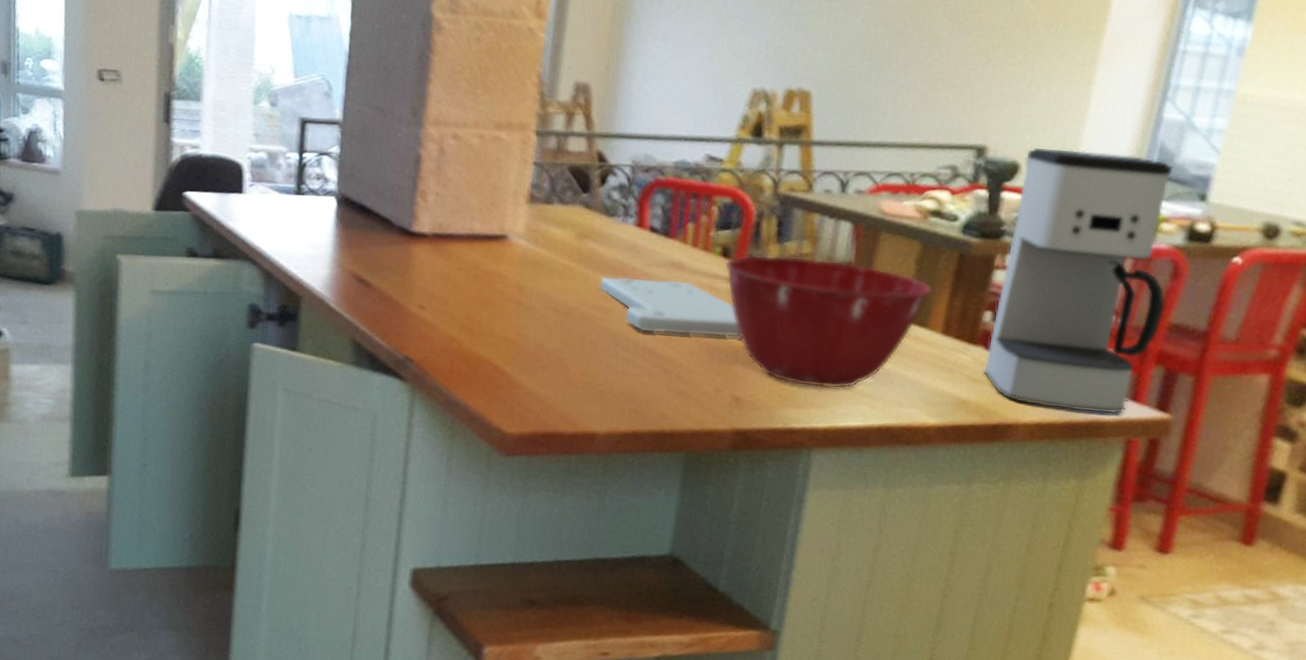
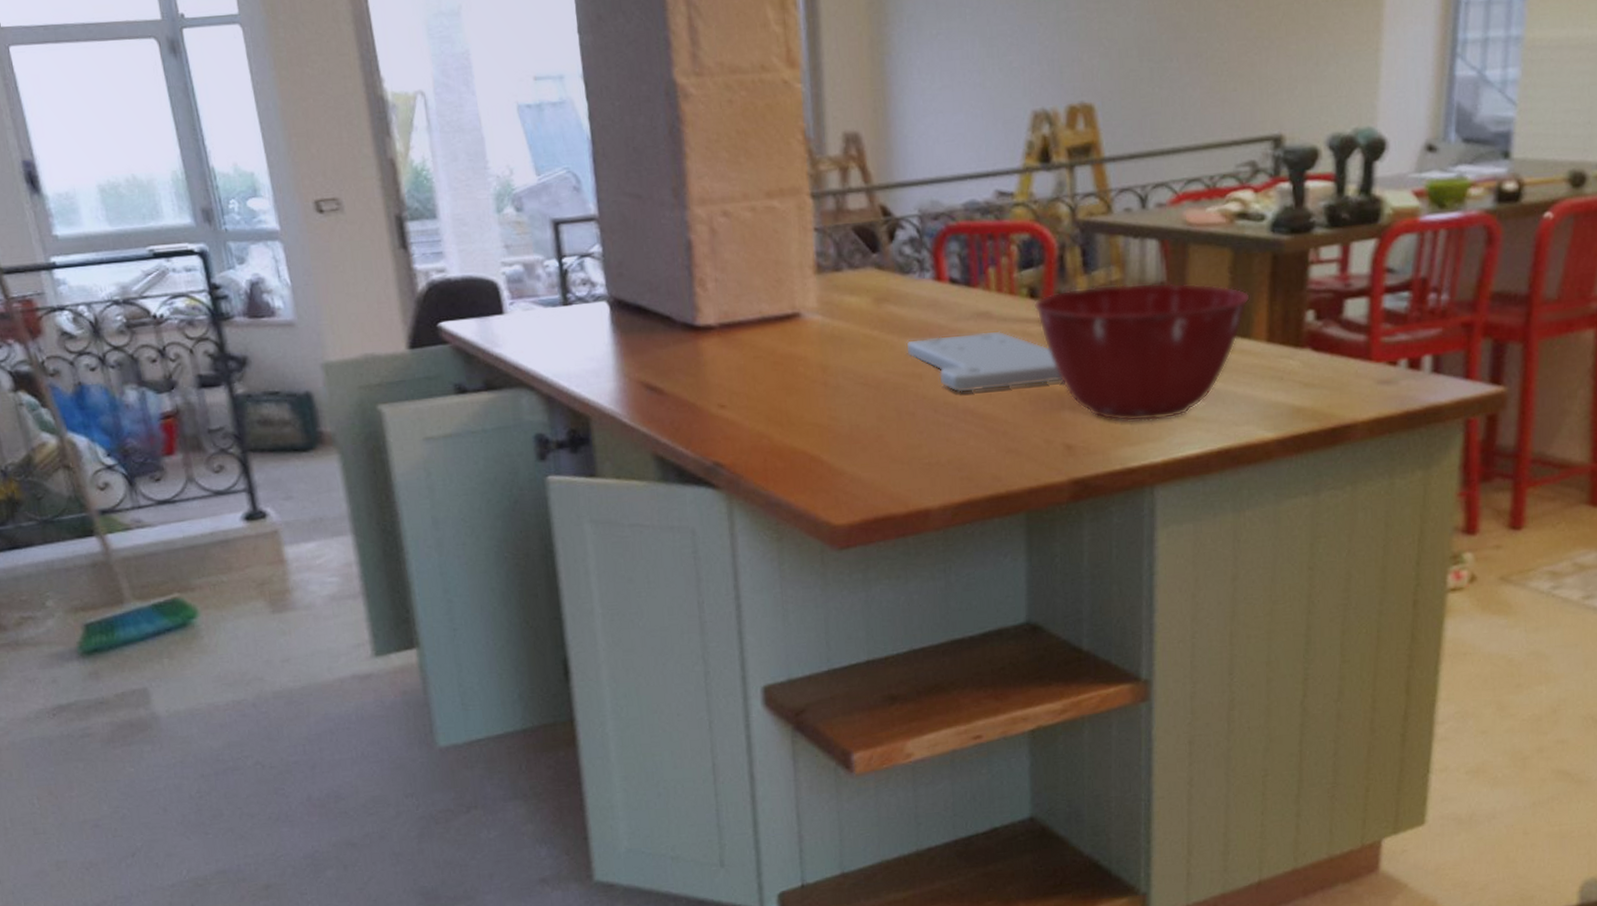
coffee maker: present [983,148,1173,414] -> none [1313,121,1485,401]

